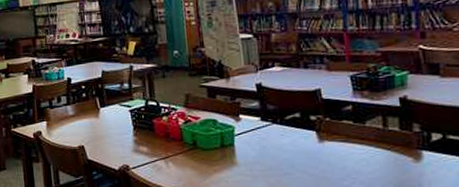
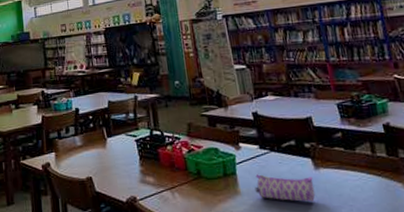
pencil case: none [253,145,317,175] -> present [255,173,316,203]

